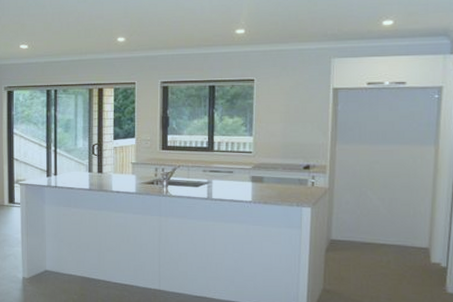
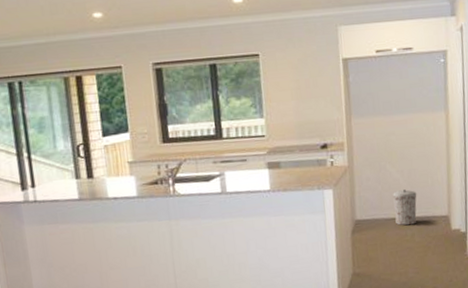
trash can: none [371,217,397,252] -> present [393,189,417,226]

